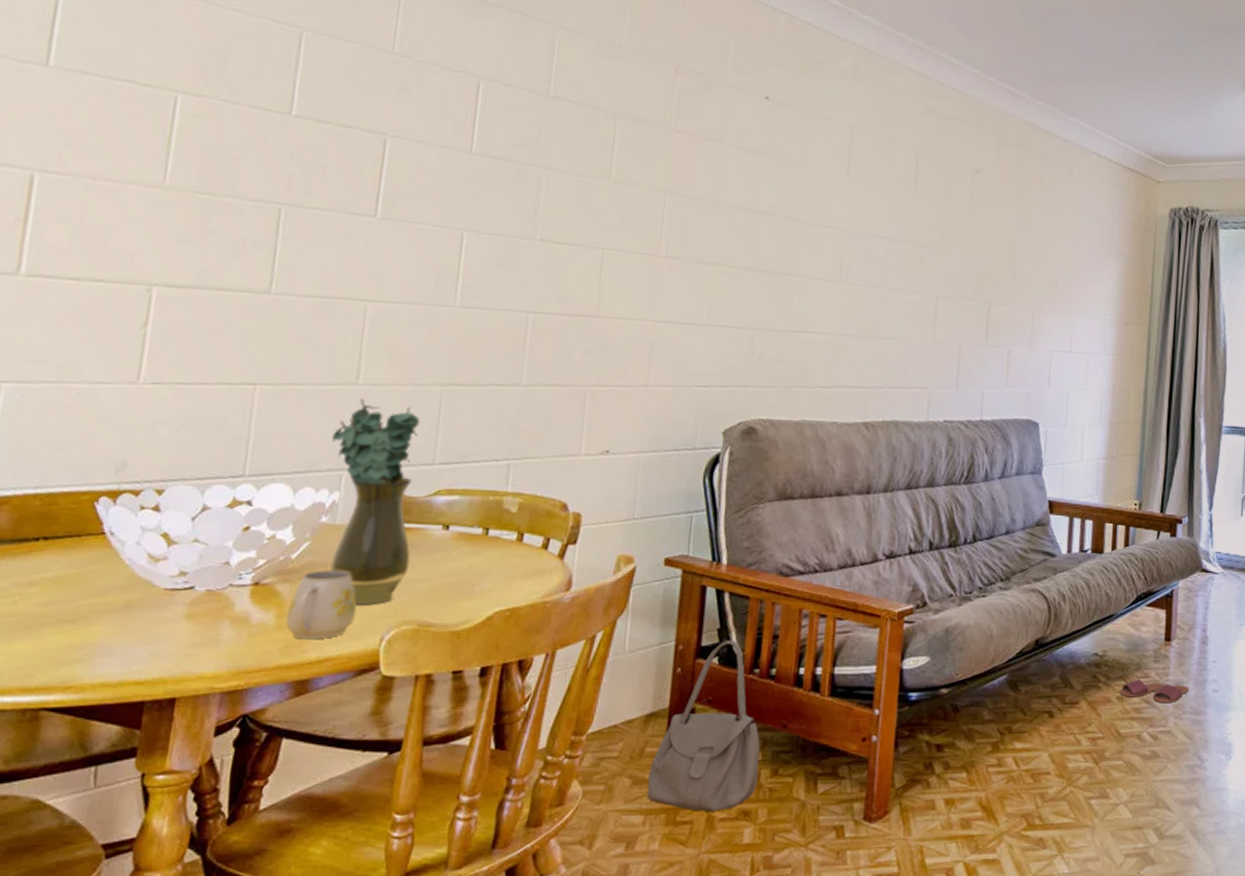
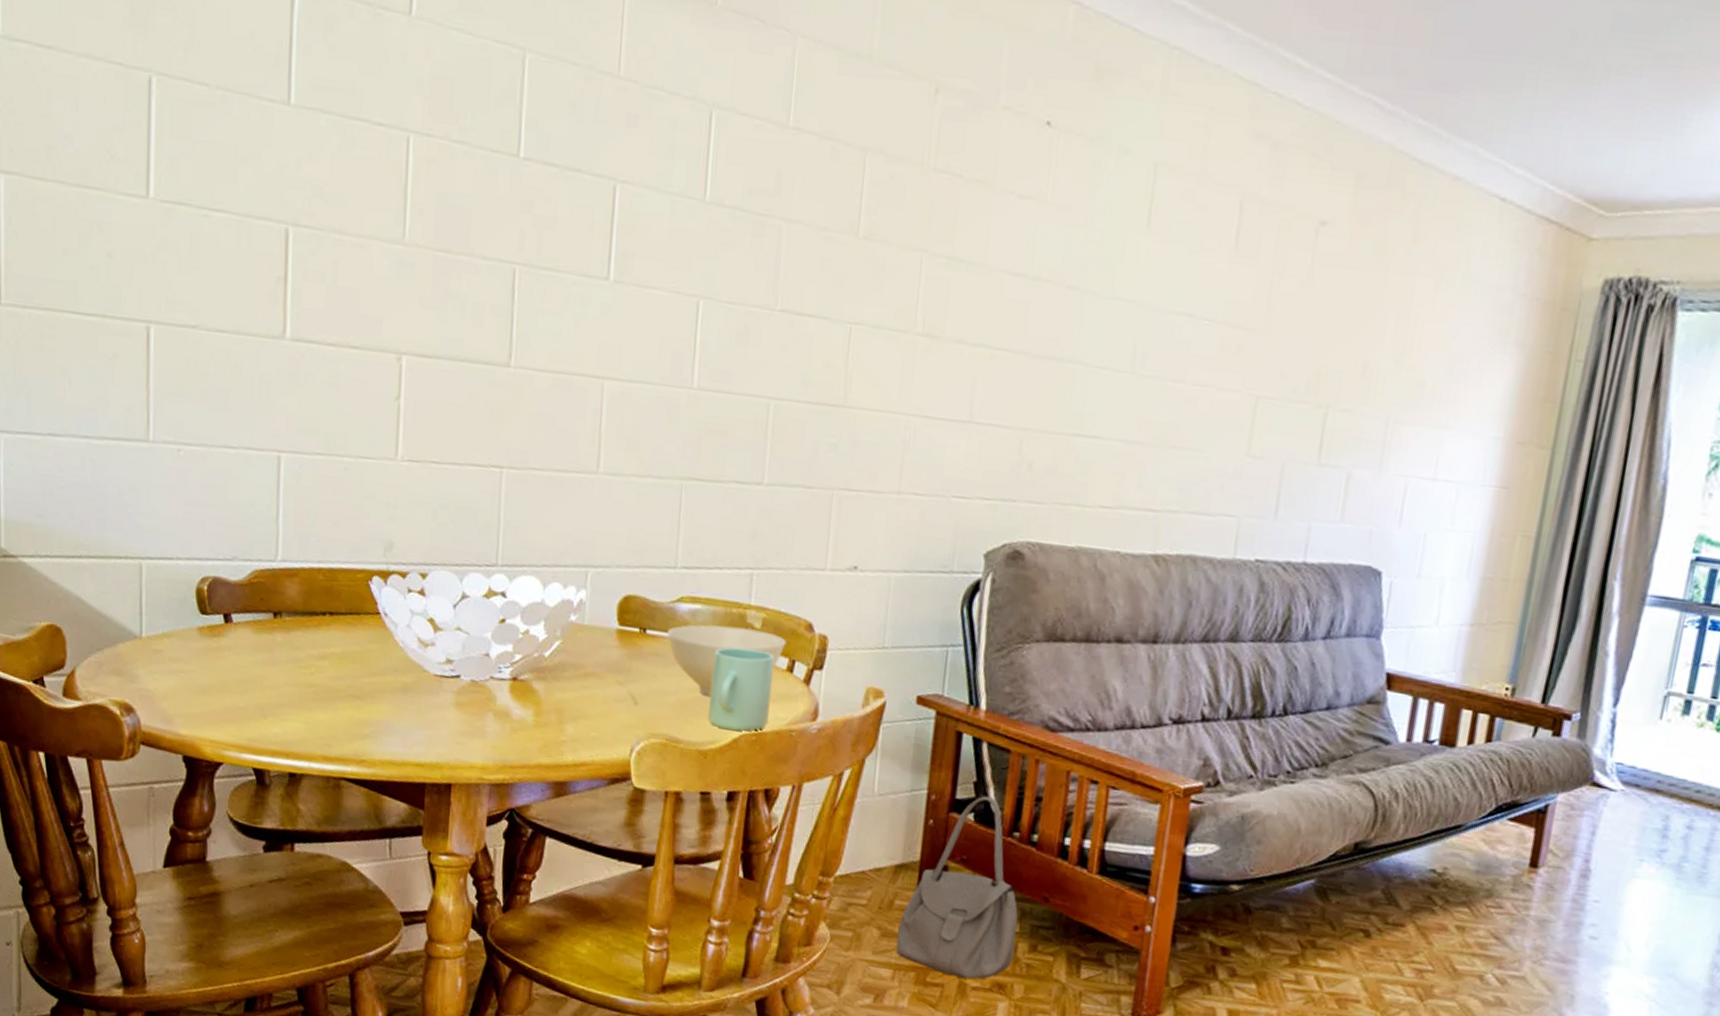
mug: present [286,570,357,640] -> none [543,671,608,743]
vase: present [330,398,420,605] -> none [576,488,661,713]
bowl: none [422,513,542,579] -> present [666,624,786,696]
cup: none [462,531,531,608] -> present [708,647,776,732]
slippers: present [1119,679,1190,704] -> none [1460,908,1557,944]

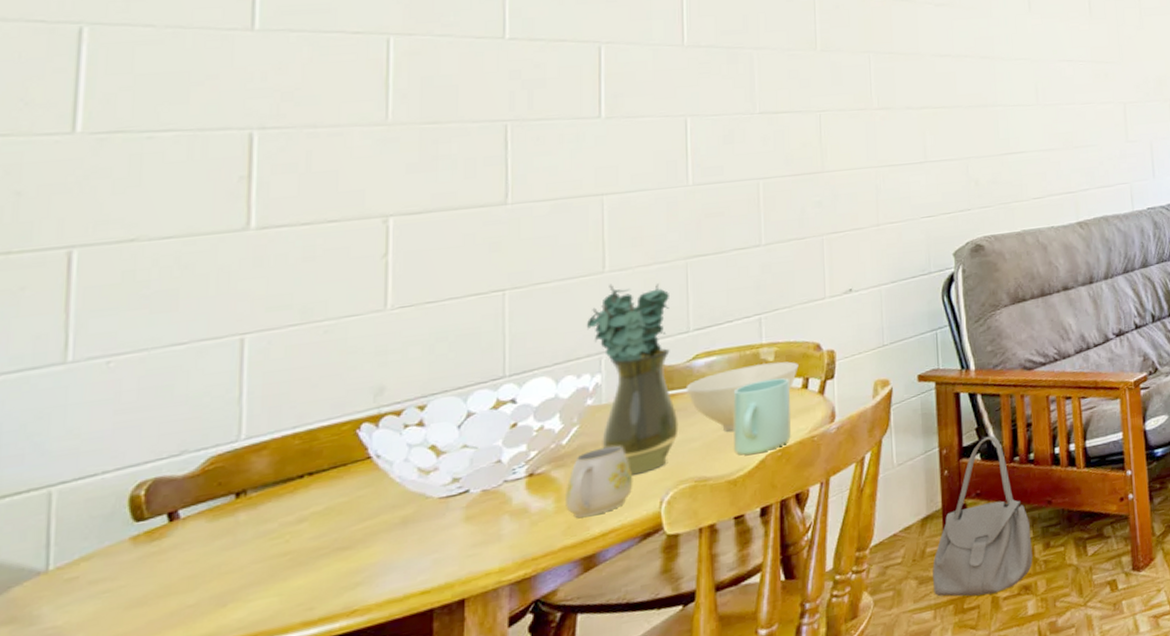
mug: none [543,671,608,743] -> present [566,445,633,518]
vase: none [576,488,661,713] -> present [586,283,679,475]

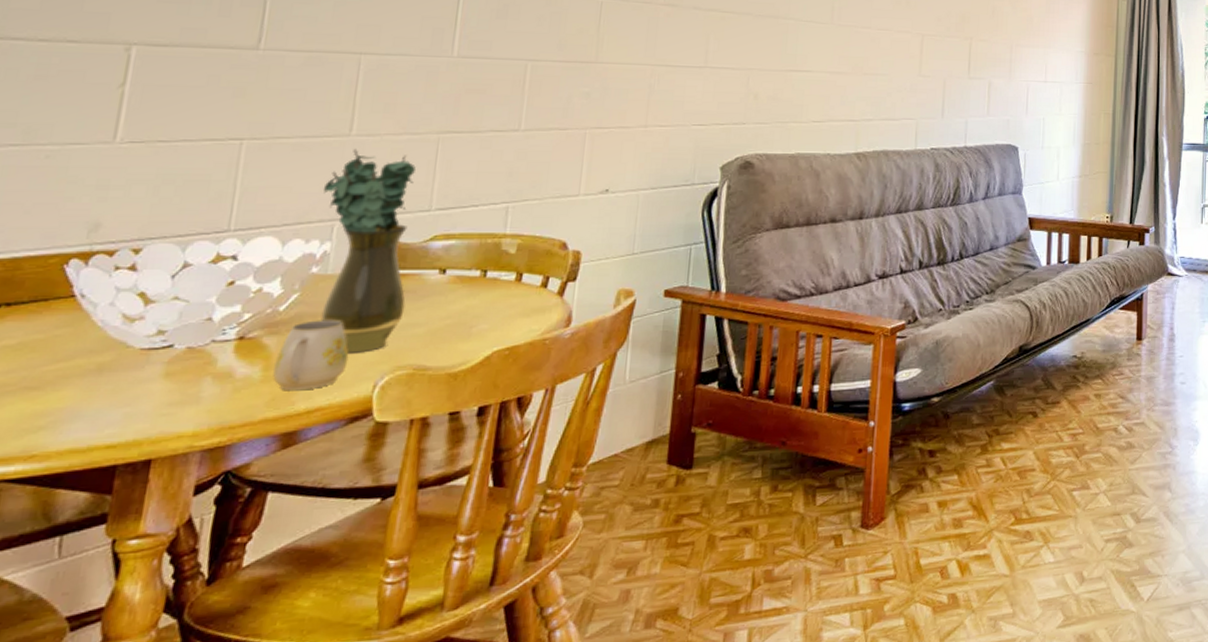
bowl: present [685,361,799,431] -> none [418,255,541,321]
cup: present [733,377,791,455] -> none [459,272,530,348]
handbag: present [932,435,1033,597] -> none [648,364,760,532]

